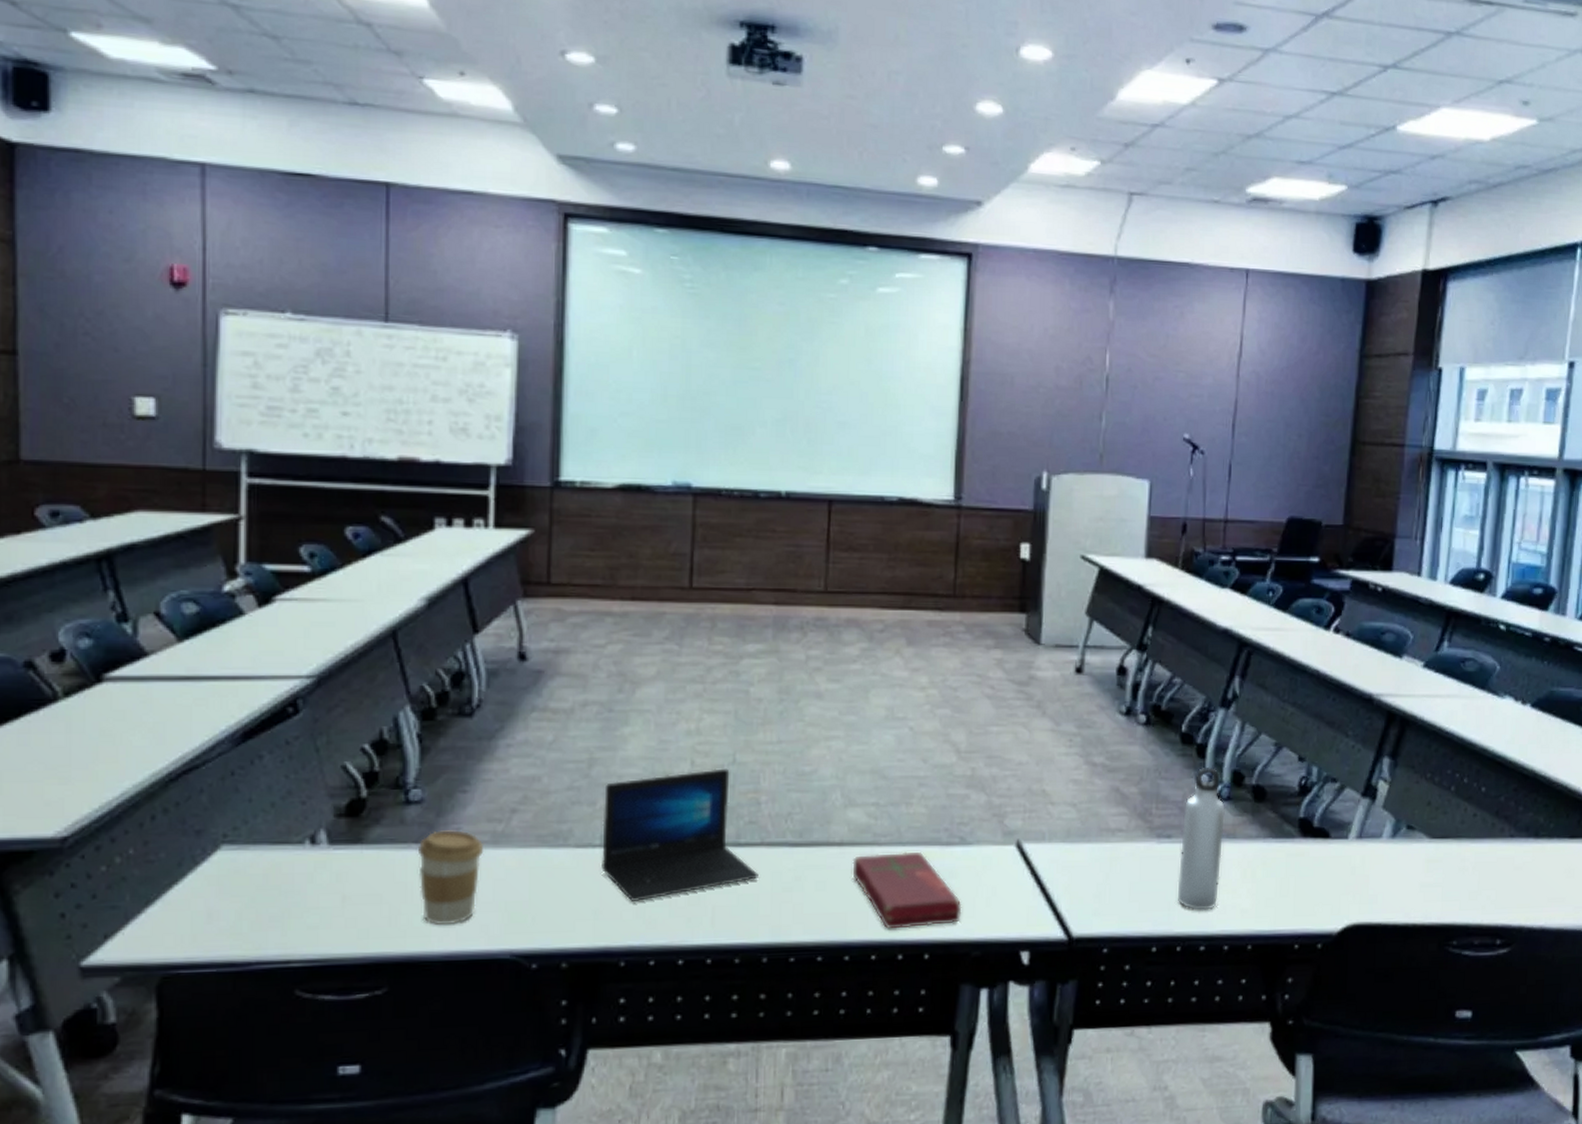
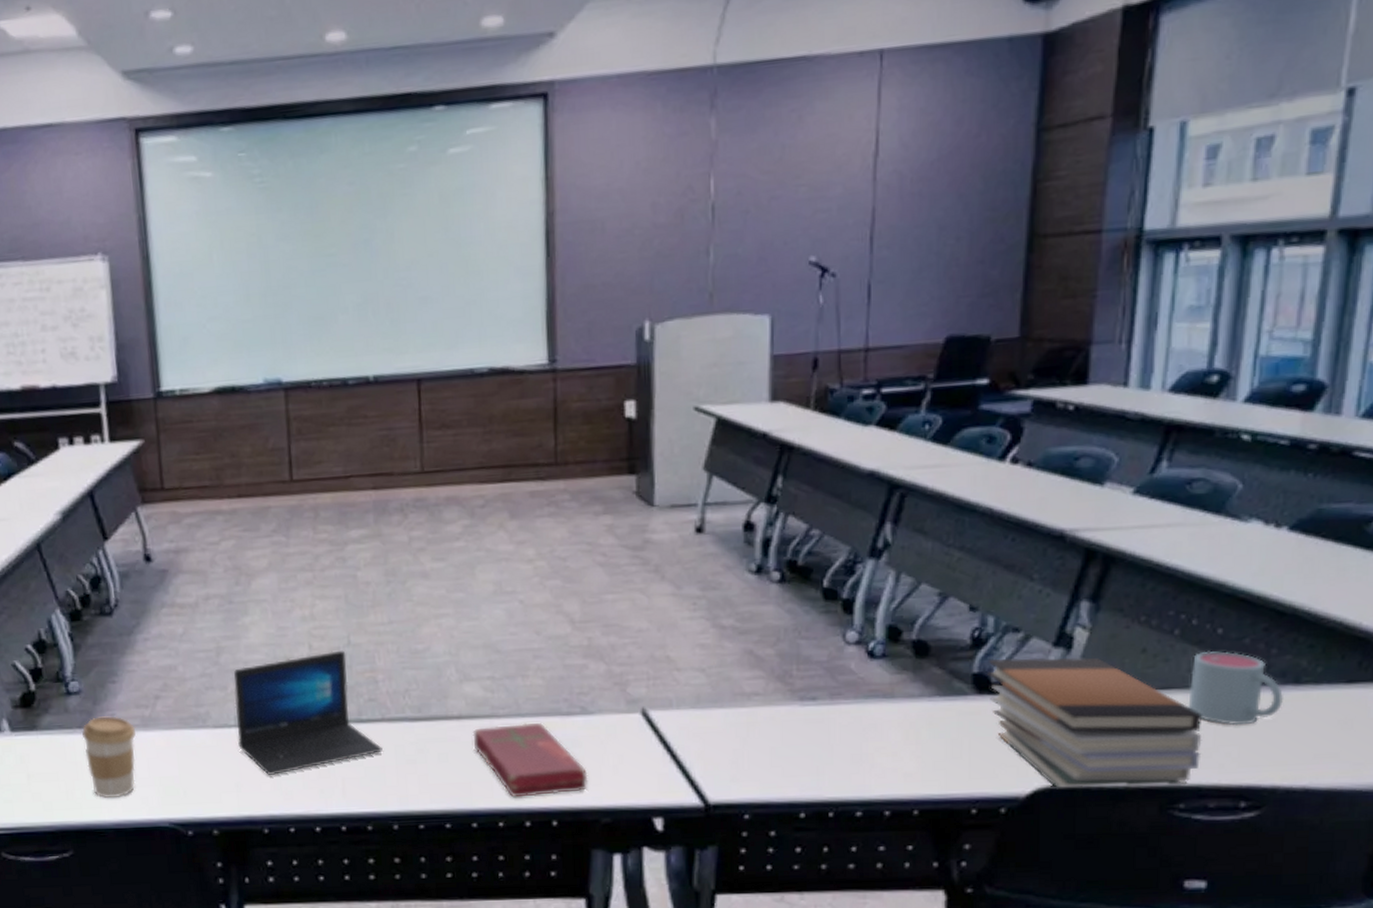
water bottle: present [1177,766,1225,911] -> none [826,622,880,775]
book stack: none [1311,805,1470,927] -> present [987,657,1202,789]
mug: none [1460,806,1527,872] -> present [1188,650,1283,726]

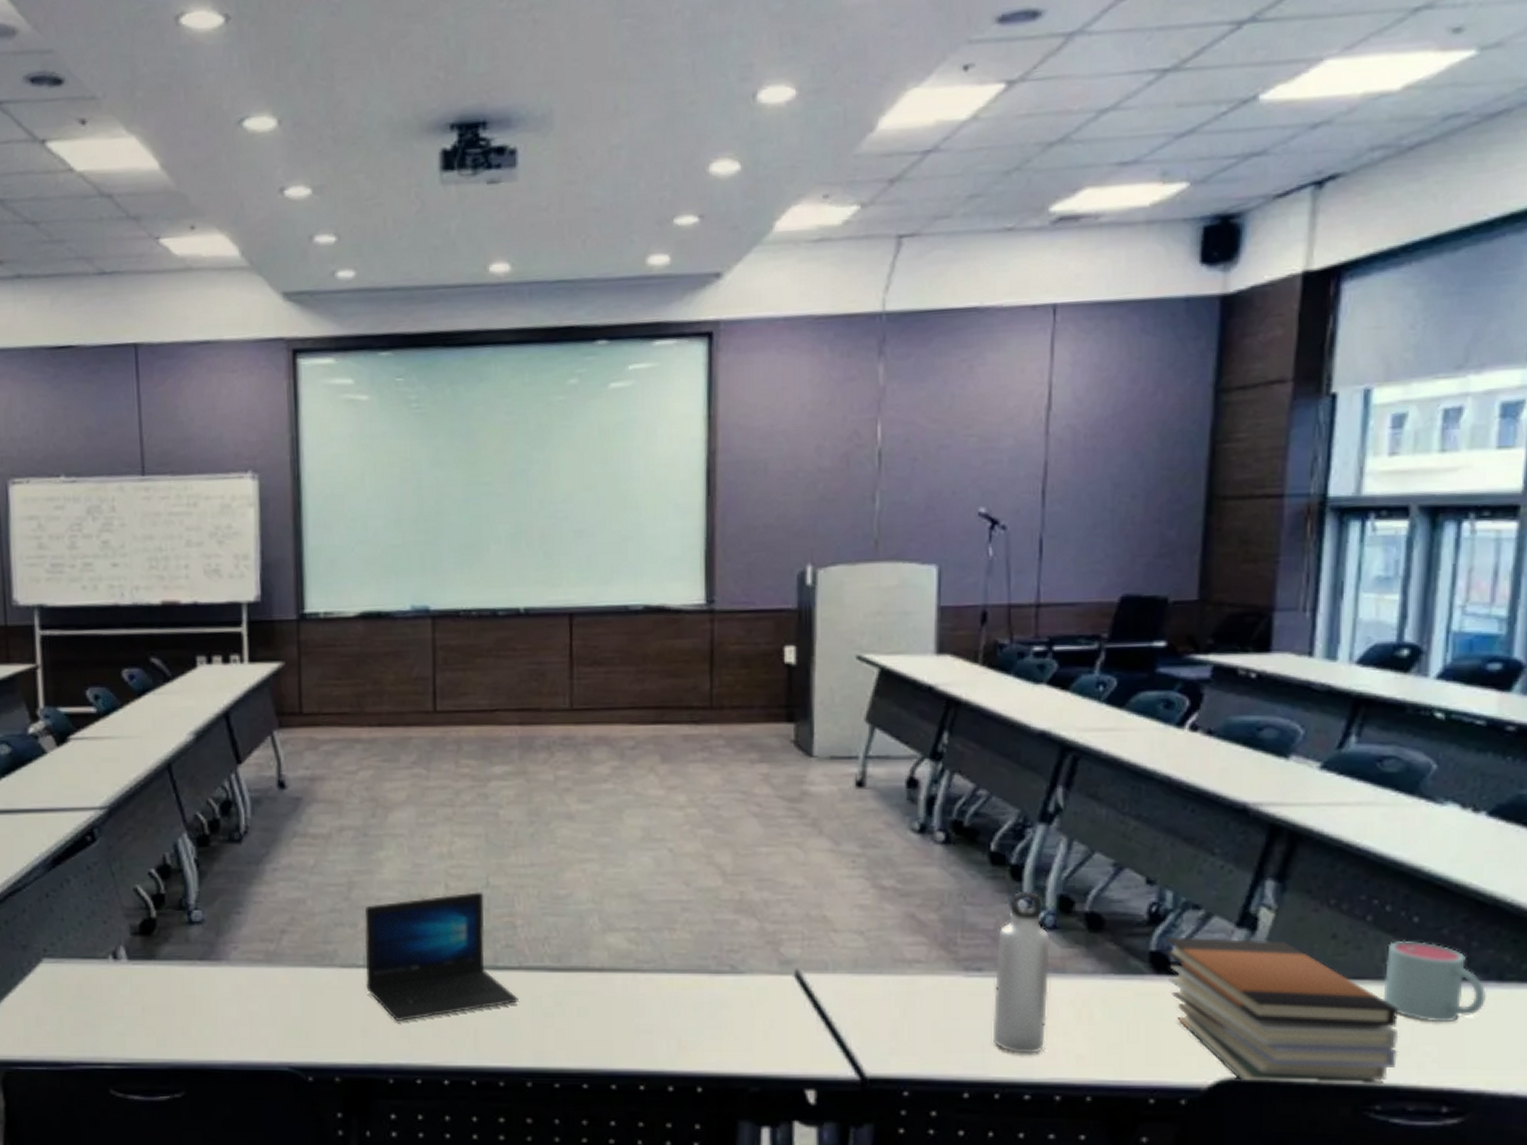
coffee cup: present [81,716,137,799] -> none [201,949,260,1037]
book: present [472,722,588,798] -> none [614,979,737,1060]
water bottle: none [826,622,880,775] -> present [992,890,1050,1054]

